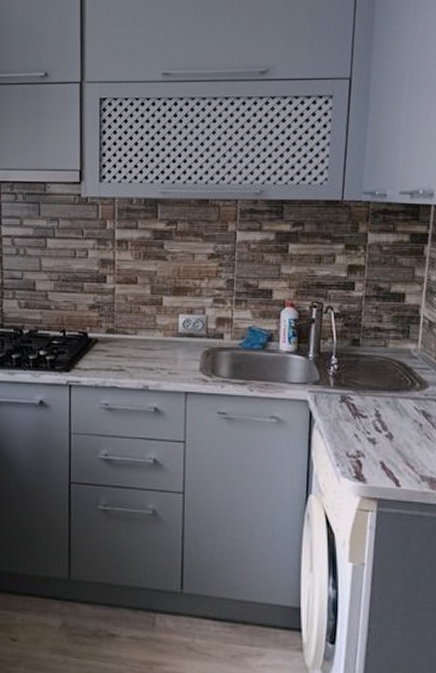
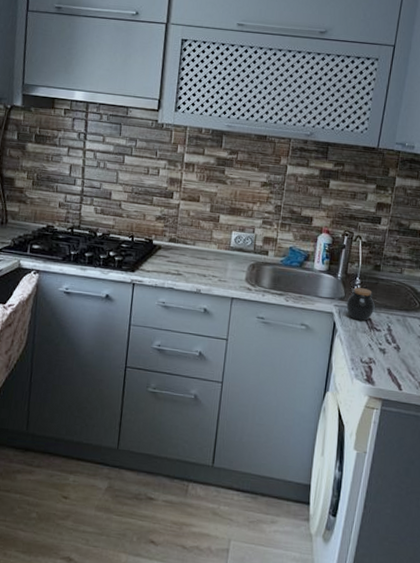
jar: none [323,368,358,407] -> present [346,287,375,321]

